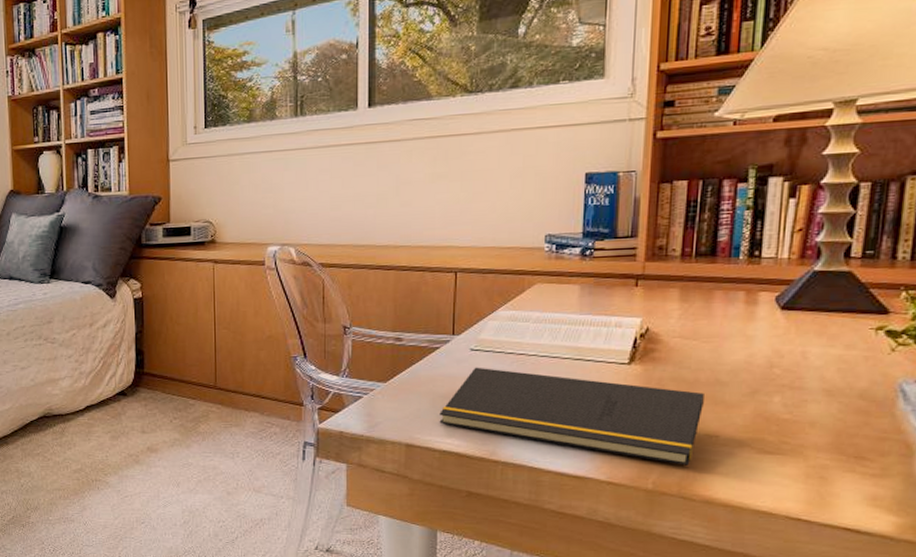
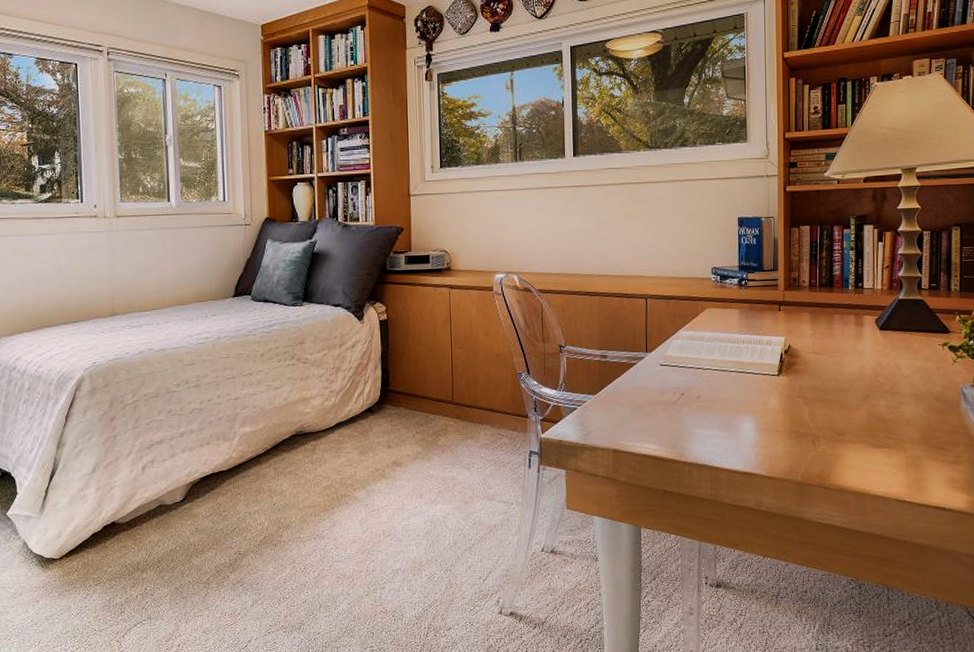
notepad: present [439,367,704,466] -> none [639,380,833,460]

